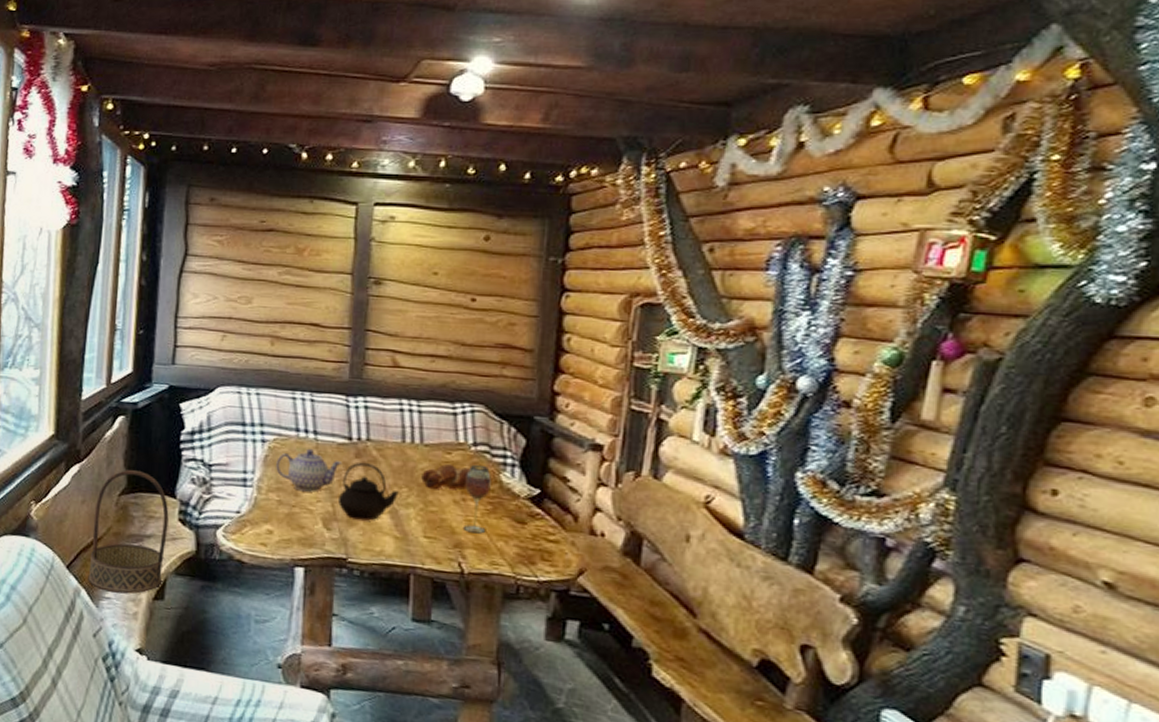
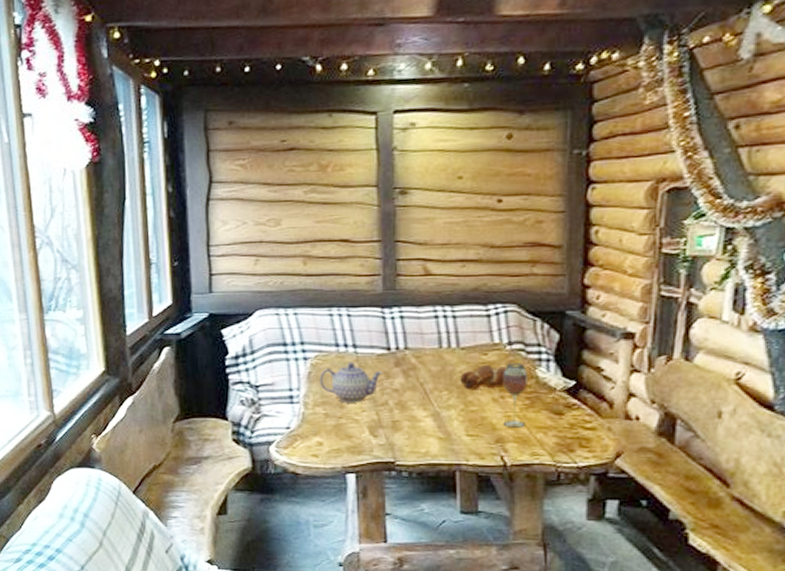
basket: present [88,470,169,594] -> none [152,398,224,512]
teapot: present [337,462,399,521] -> none [381,370,439,425]

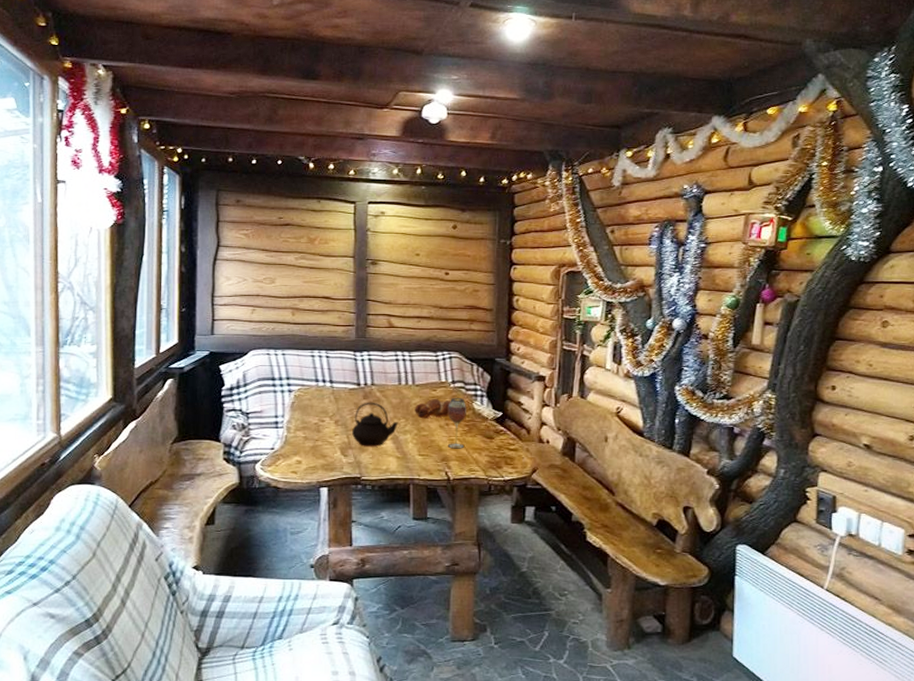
teapot: present [320,361,384,403] -> none [301,394,354,428]
teapot: none [381,370,439,425] -> present [351,402,398,447]

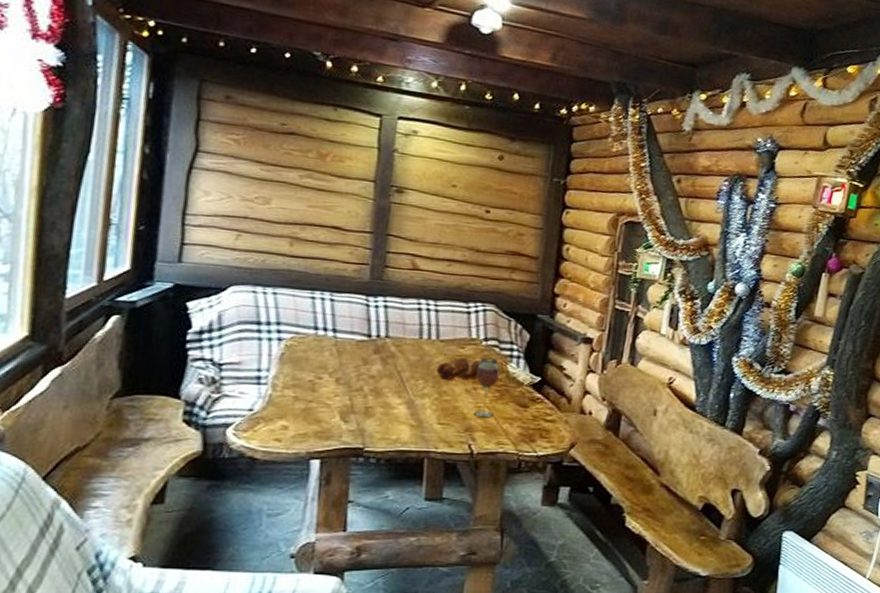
teapot: present [351,402,398,447] -> none [355,357,415,412]

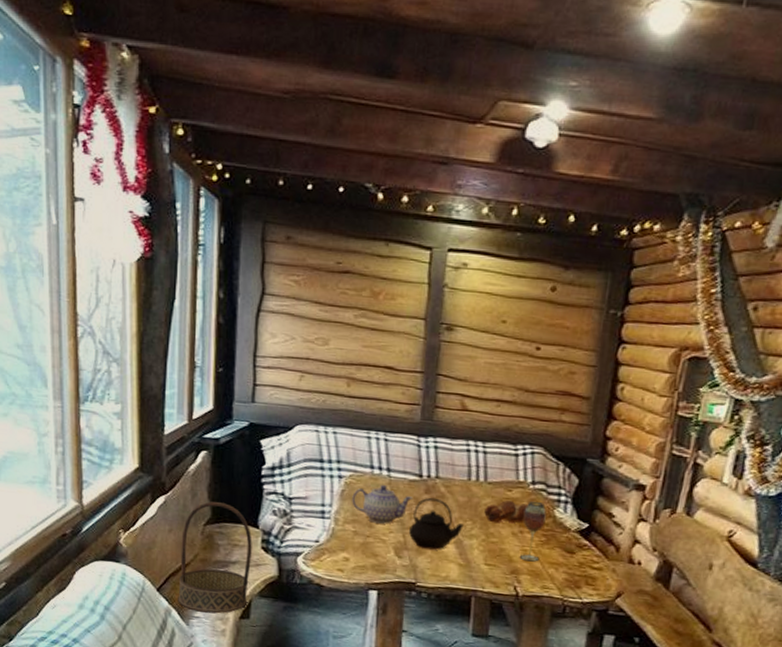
basket: none [70,372,172,501] -> present [178,501,252,614]
teapot: none [292,345,362,388] -> present [352,484,414,524]
teapot: none [355,357,415,412] -> present [408,497,464,550]

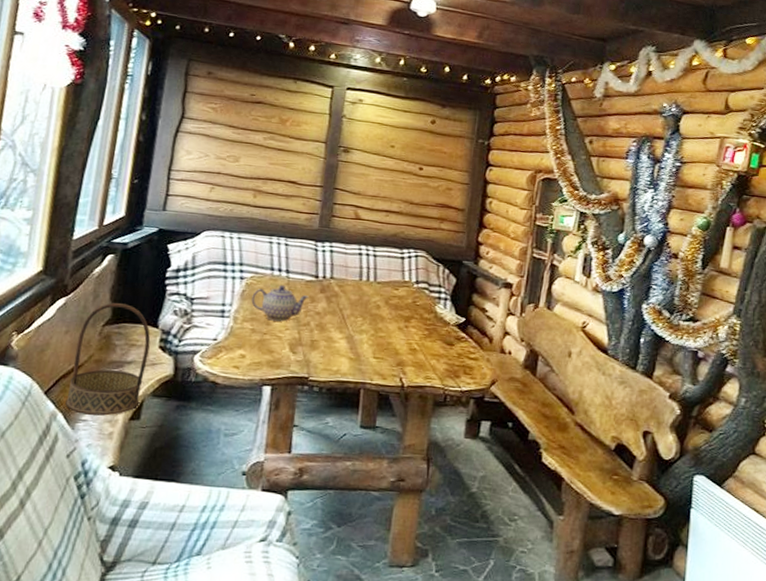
teapot: present [408,497,464,550] -> none [303,296,355,345]
bread loaf: present [484,500,529,523] -> none [373,297,413,319]
wineglass: present [520,500,547,562] -> none [405,298,429,354]

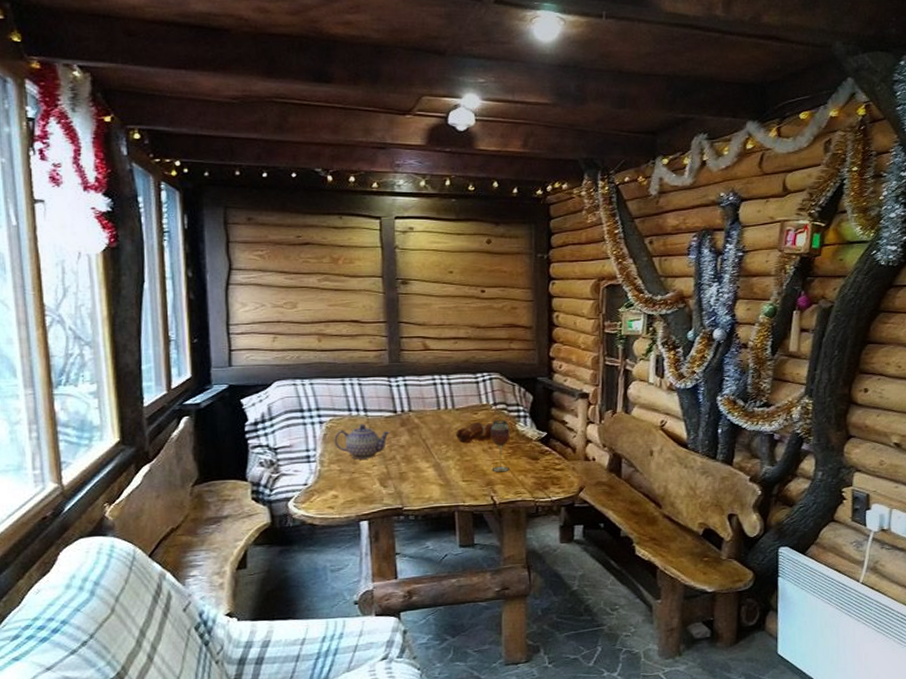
basket: present [65,303,151,416] -> none [170,462,243,571]
bread loaf: none [373,297,413,319] -> present [456,421,494,444]
wineglass: none [405,298,429,354] -> present [490,419,510,473]

